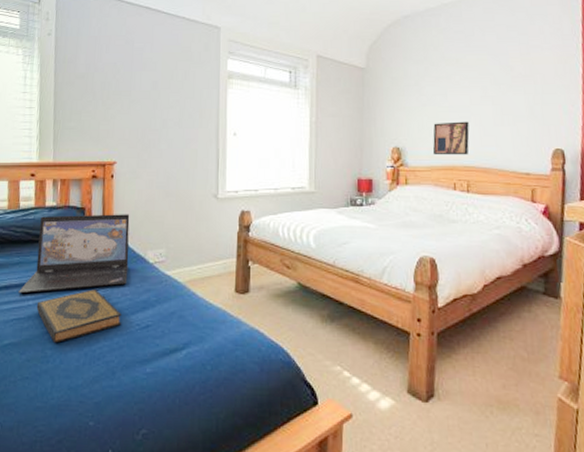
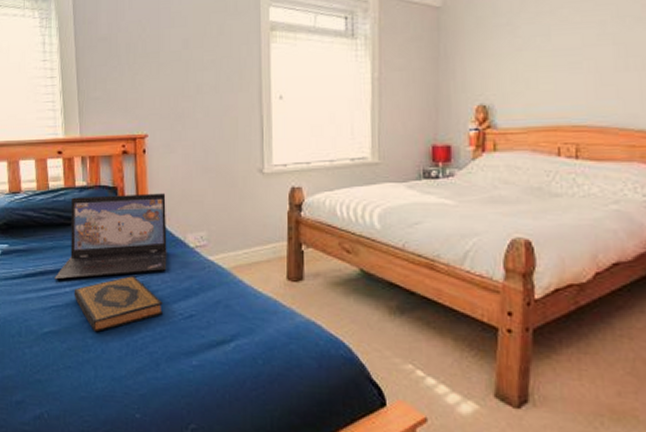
wall art: present [432,121,470,155] -> none [530,68,581,113]

